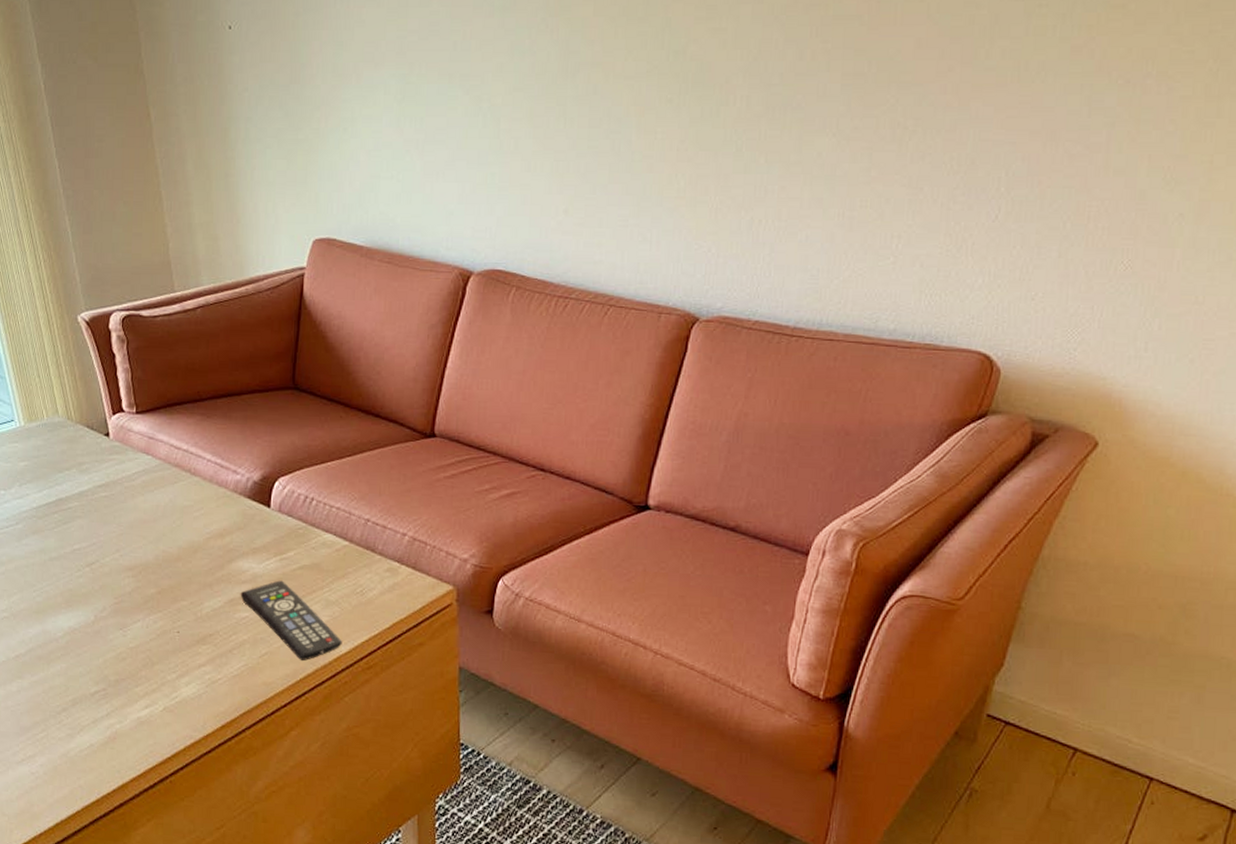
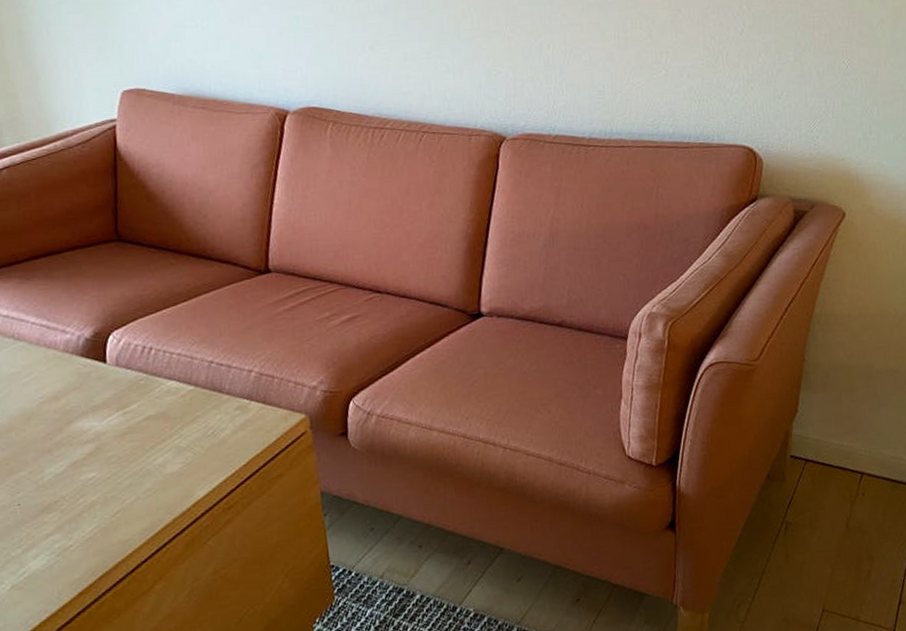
remote control: present [240,580,342,661] -> none [83,434,199,512]

